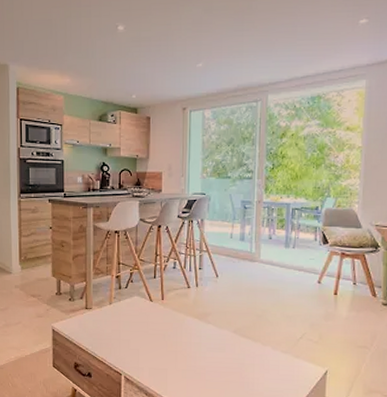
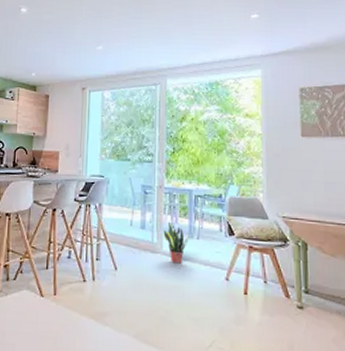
potted plant: none [261,233,288,270] -> present [163,221,192,264]

